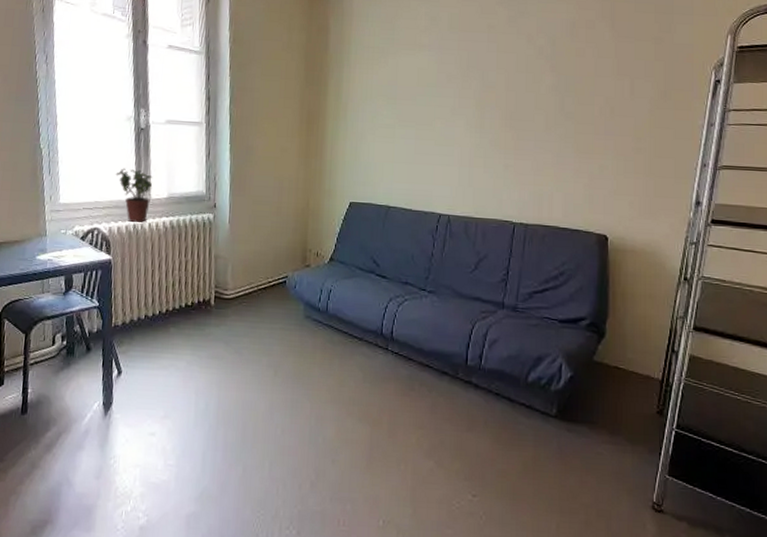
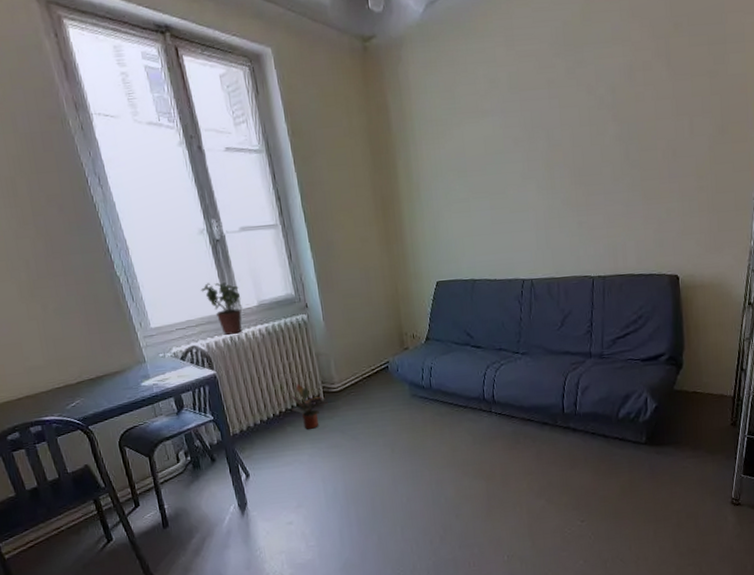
potted plant: none [178,283,217,334] -> present [290,383,328,429]

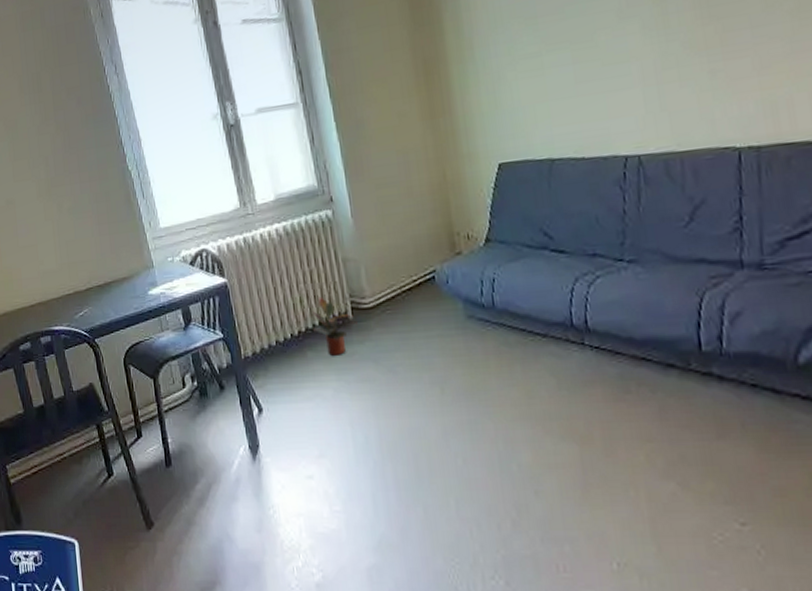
potted plant: present [201,282,242,335] -> none [213,173,257,236]

